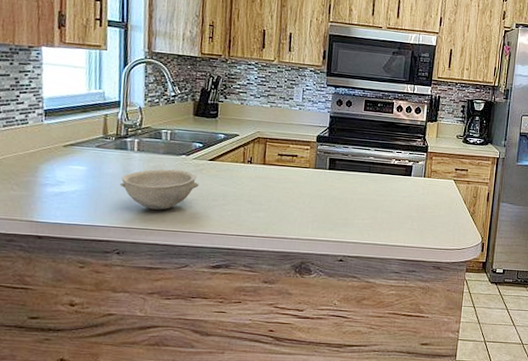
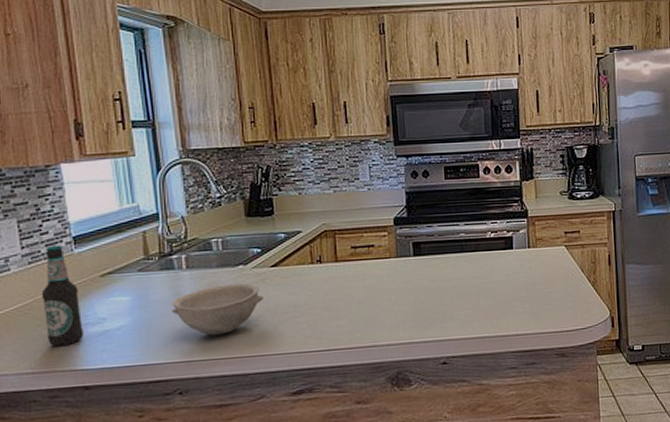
bottle: none [10,114,43,200] -> present [41,245,84,347]

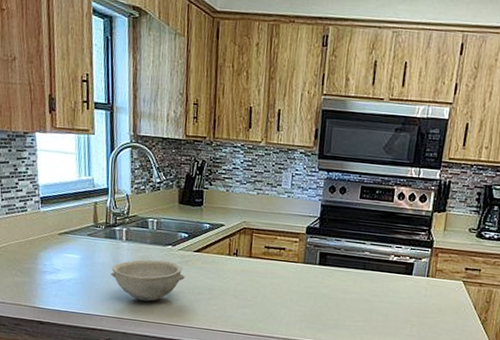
bottle: present [41,245,84,347] -> none [13,201,43,286]

